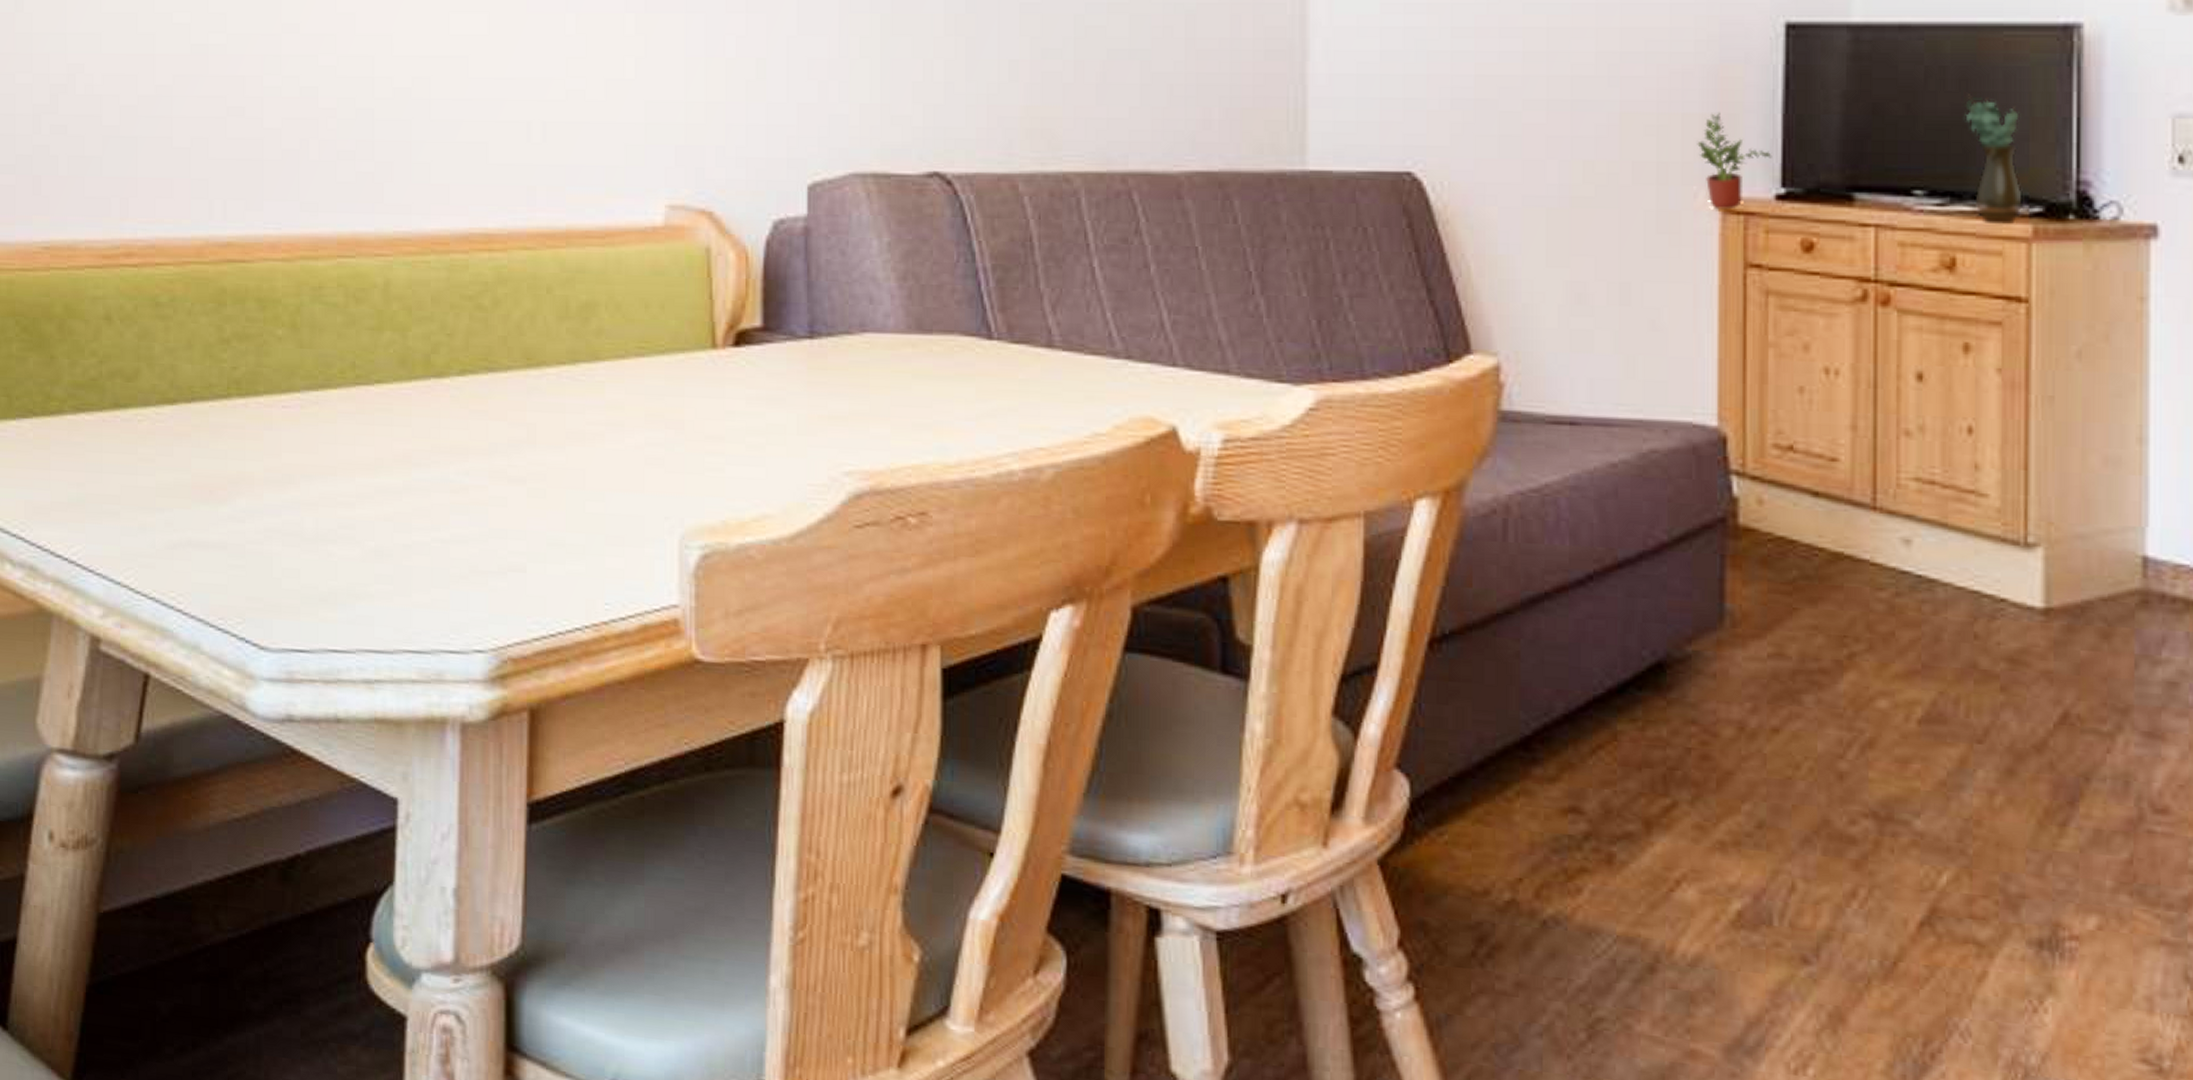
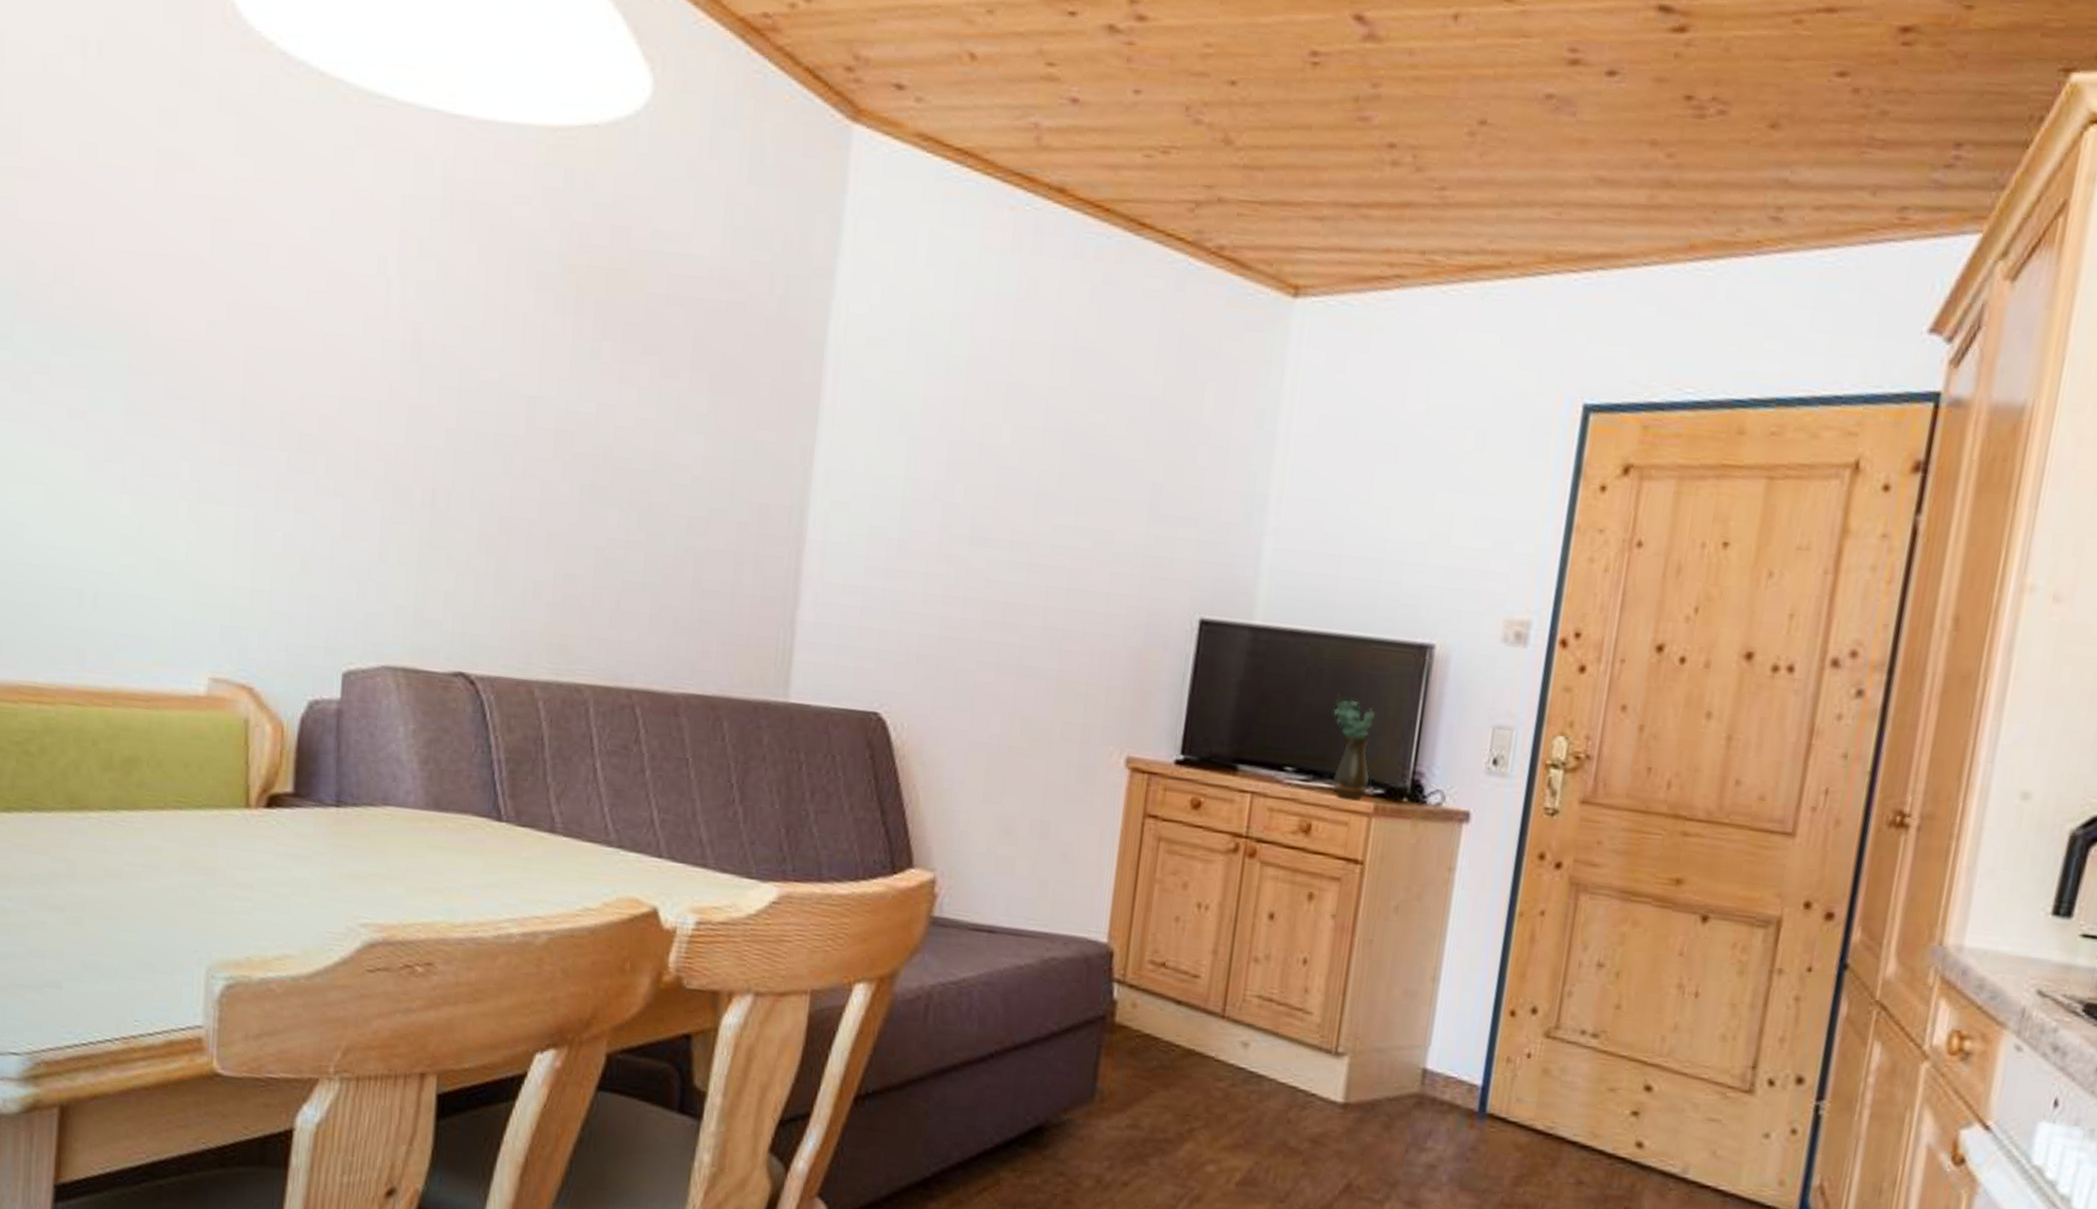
potted plant: present [1697,112,1772,210] -> none [1117,687,1177,769]

